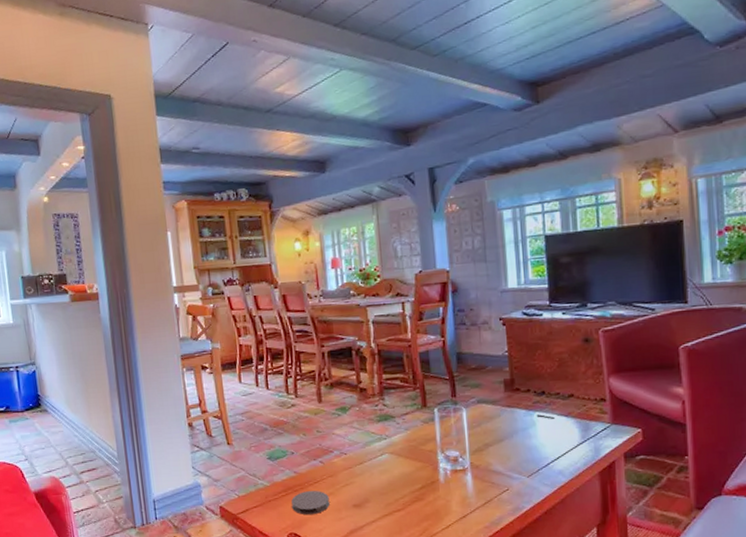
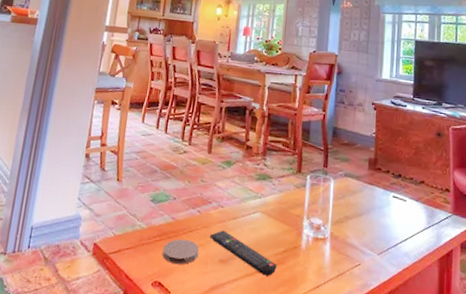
remote control: none [338,476,416,514] -> present [210,230,277,276]

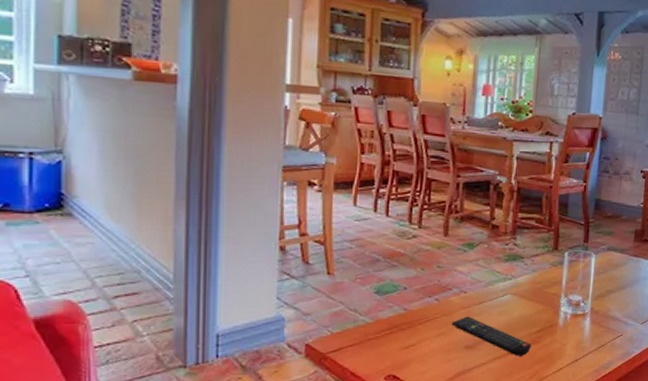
coaster: present [162,239,199,265] -> none [395,330,440,356]

